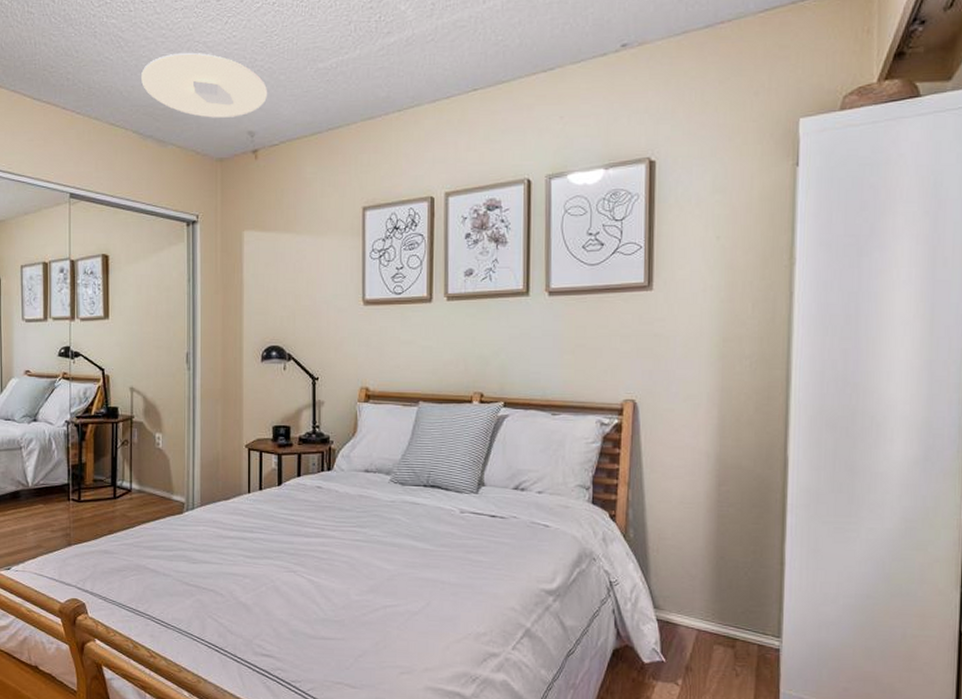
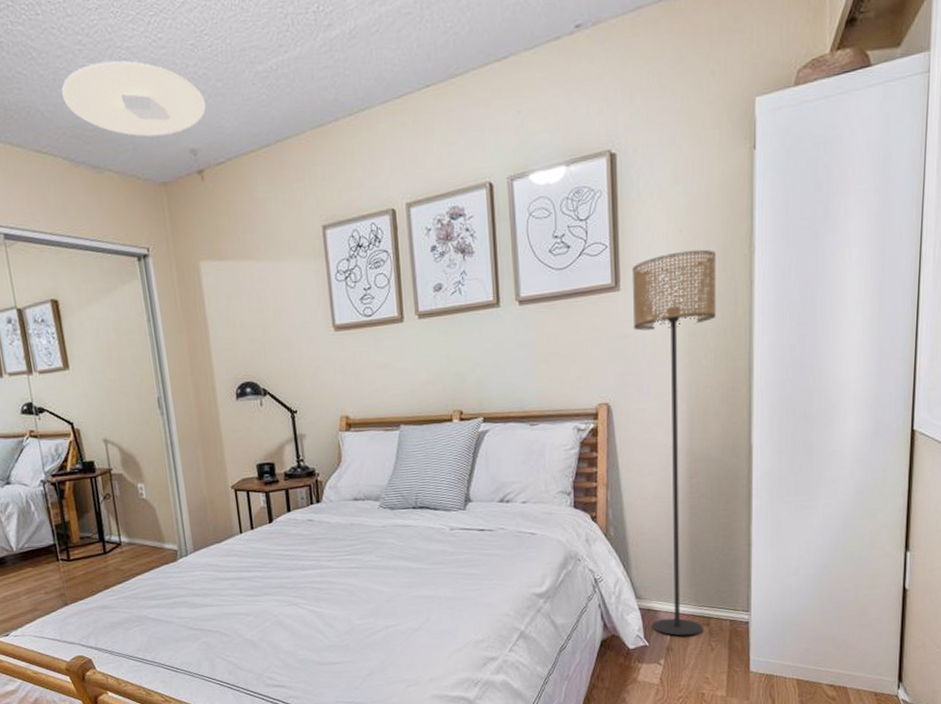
floor lamp: none [665,257,754,657] -> present [631,249,716,636]

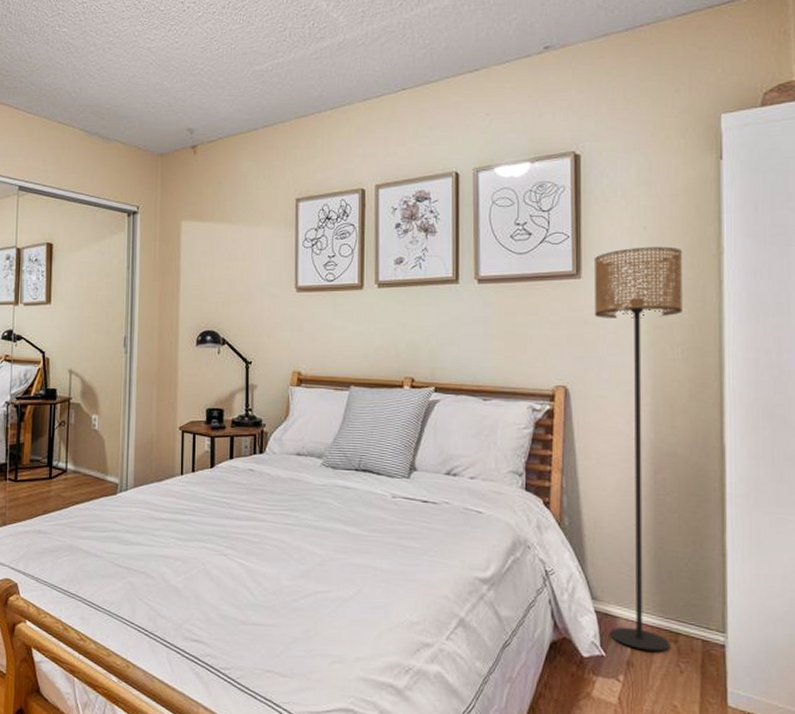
ceiling light: present [61,60,207,137] -> none [89,57,207,117]

